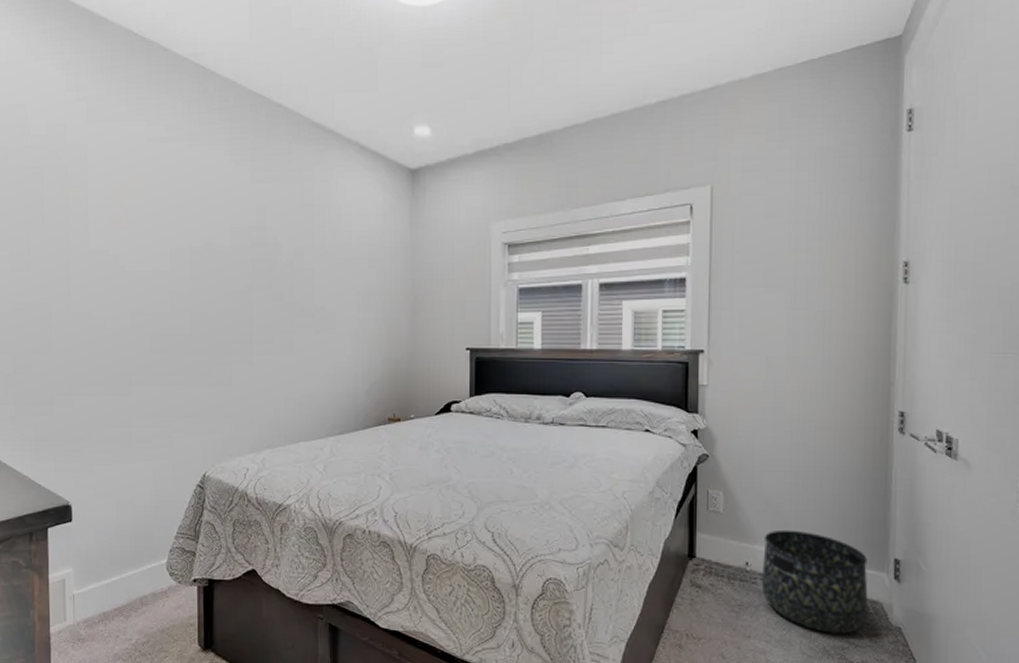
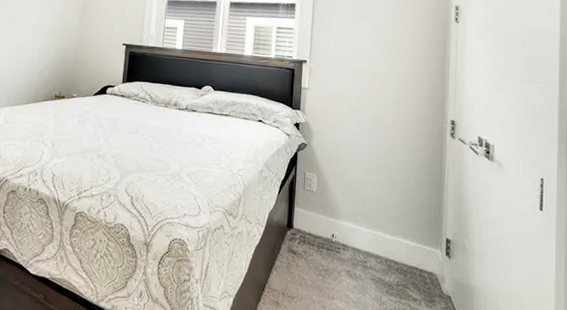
basket: present [761,529,868,634] -> none [343,209,426,300]

